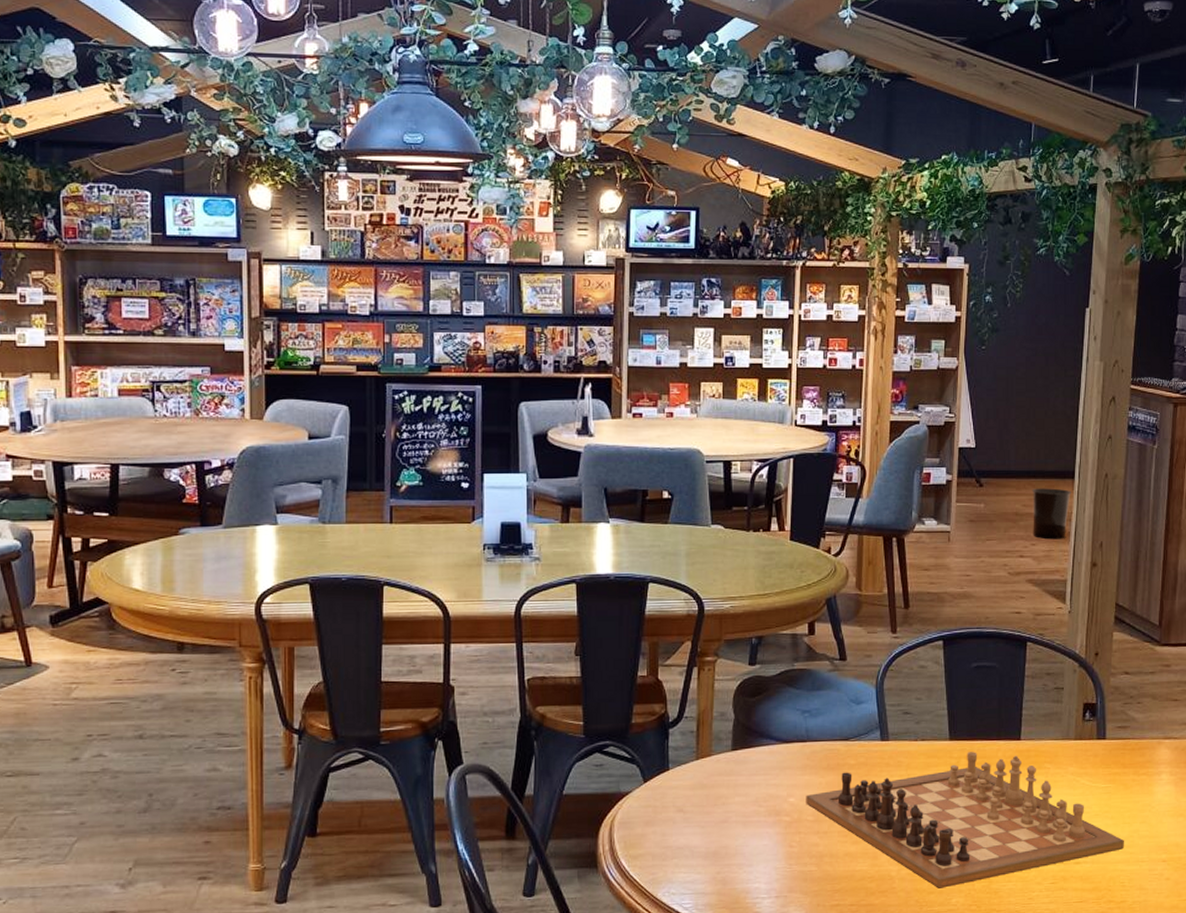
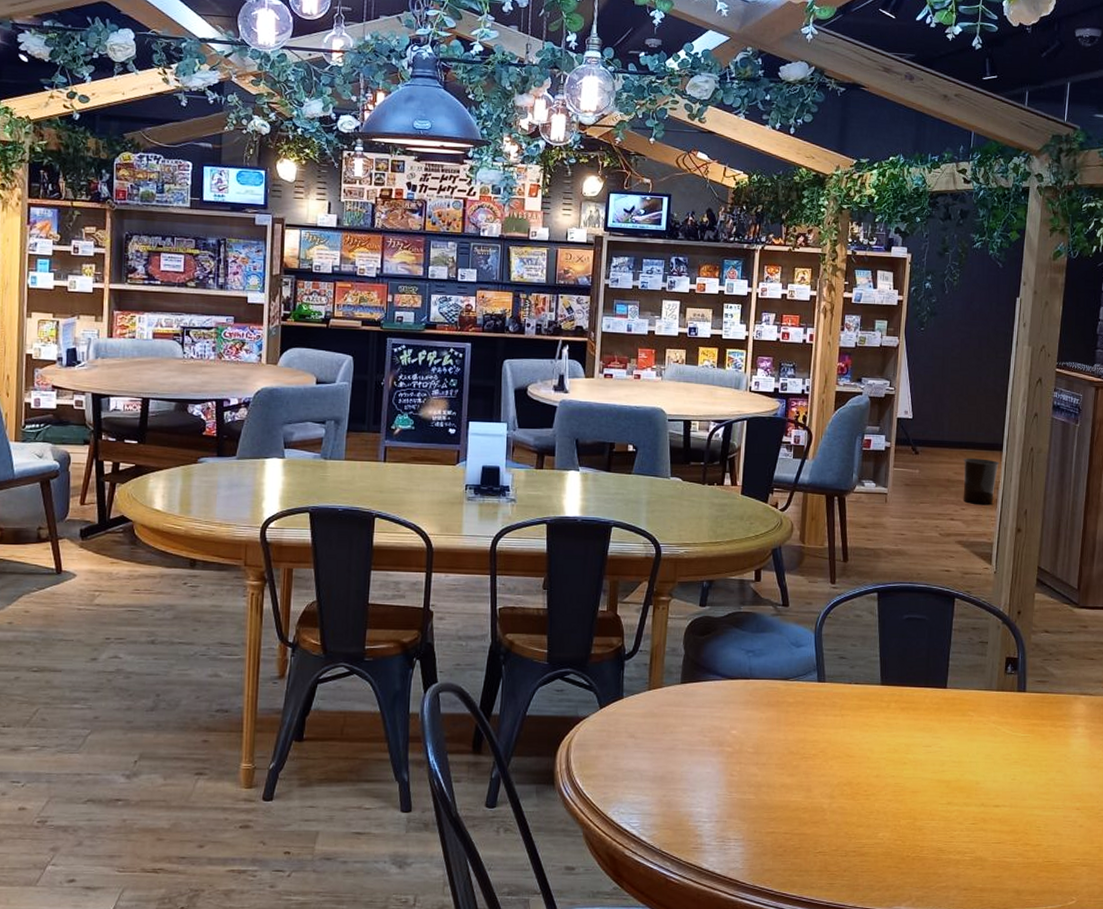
chess set: present [806,752,1124,889] -> none [747,697,1041,823]

